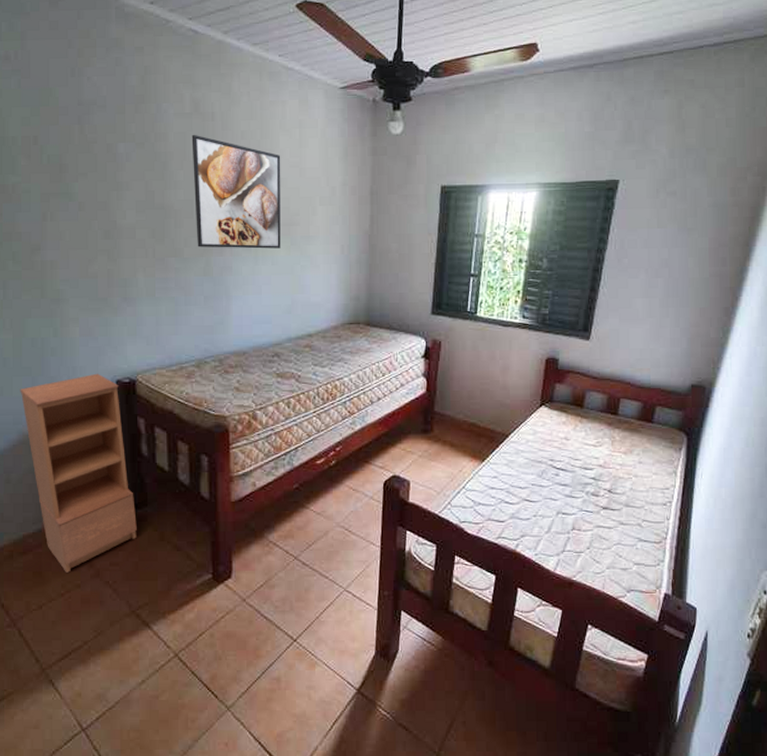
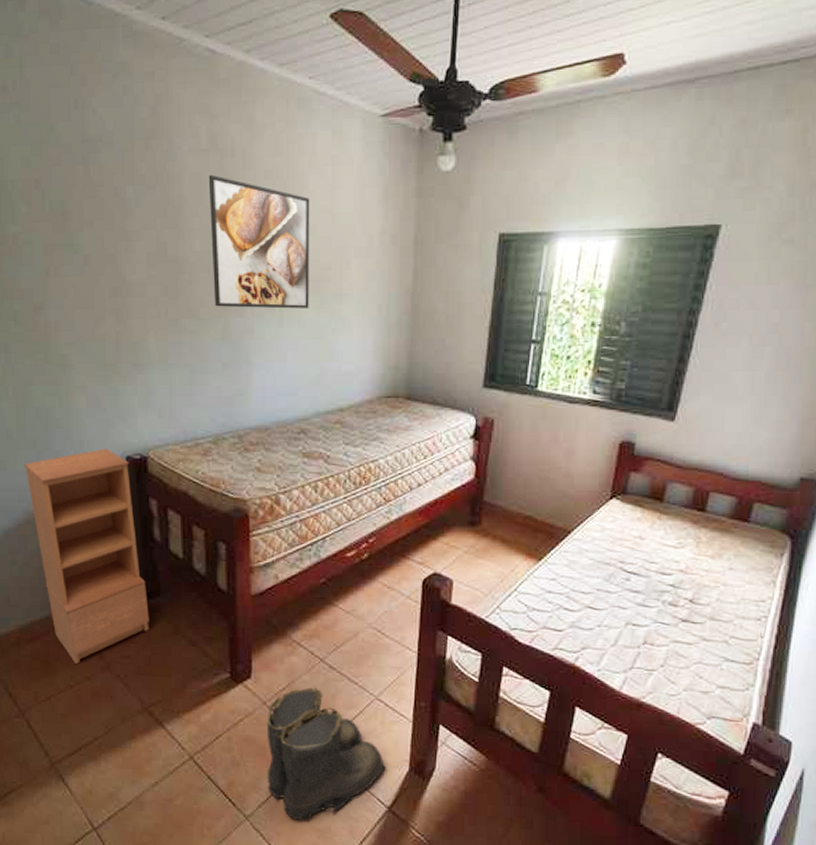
boots: none [246,583,355,708] -> present [266,687,386,821]

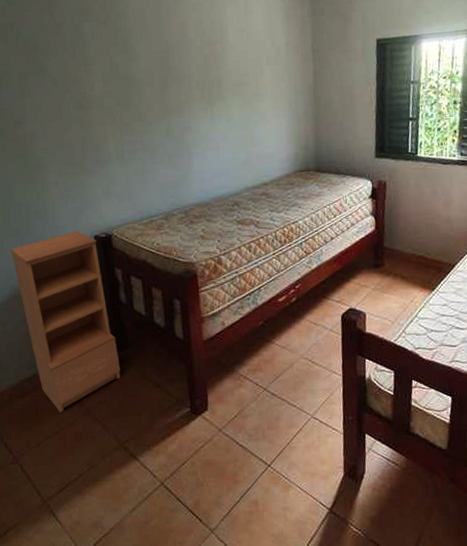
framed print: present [208,174,310,309] -> none [148,10,234,111]
boots: present [266,687,386,821] -> none [223,413,325,529]

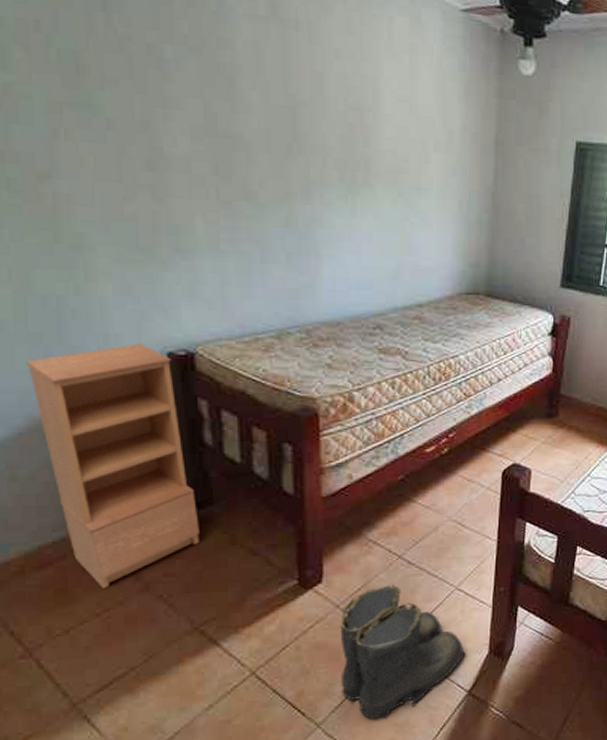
boots: none [223,413,325,529] -> present [340,584,466,719]

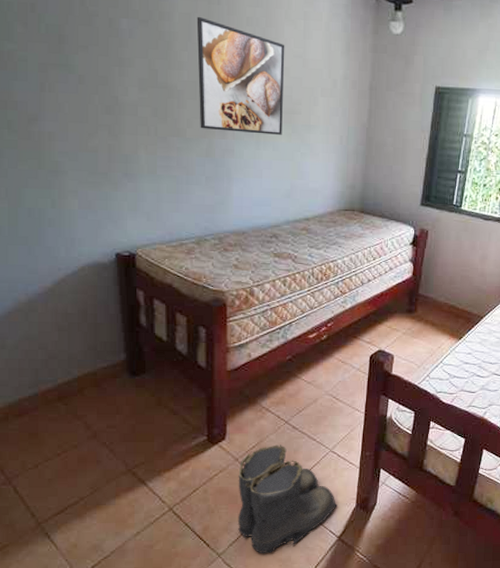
bookcase: present [26,343,200,588] -> none [15,245,134,434]
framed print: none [268,45,386,200] -> present [196,16,285,135]

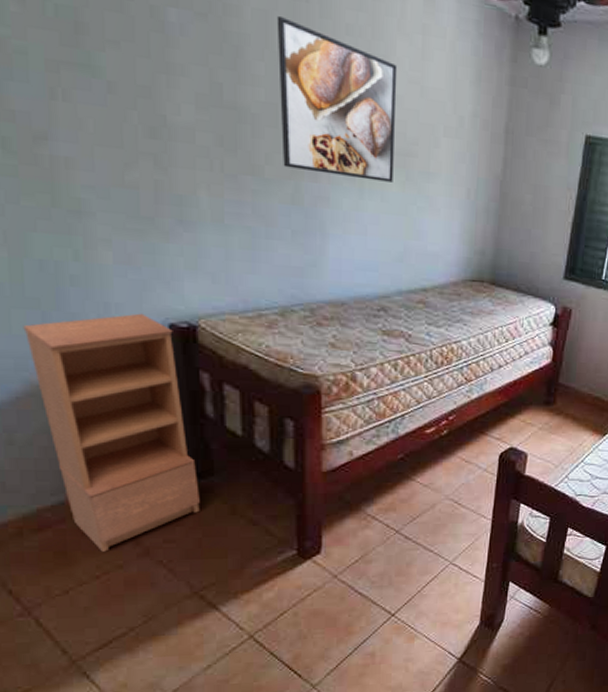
bookcase: none [15,245,134,434] -> present [23,313,200,552]
boots: present [237,445,337,554] -> none [336,558,458,682]

